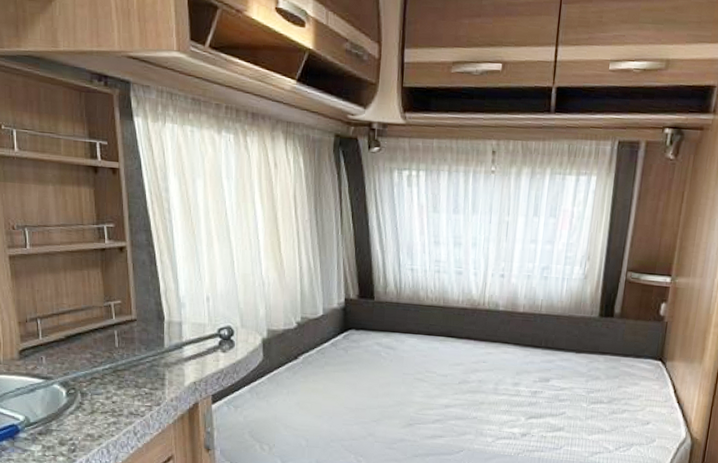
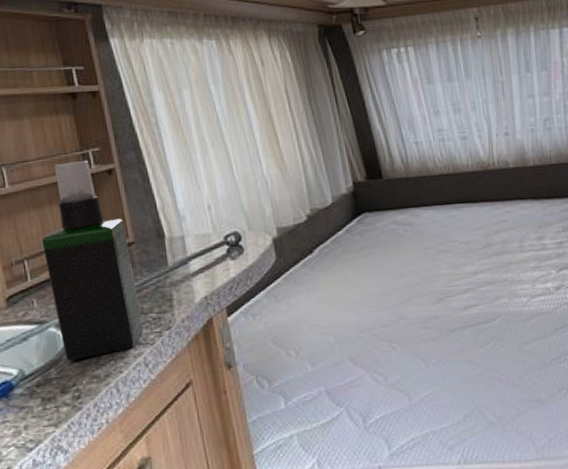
spray bottle: none [55,233,137,418] -> present [42,160,144,361]

